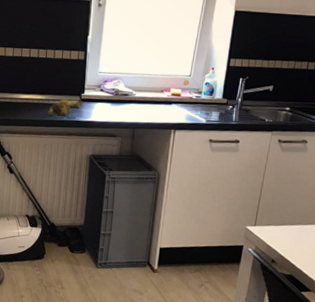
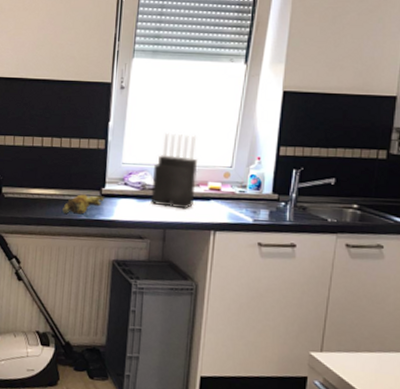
knife block: none [122,46,162,112] -> present [151,132,198,209]

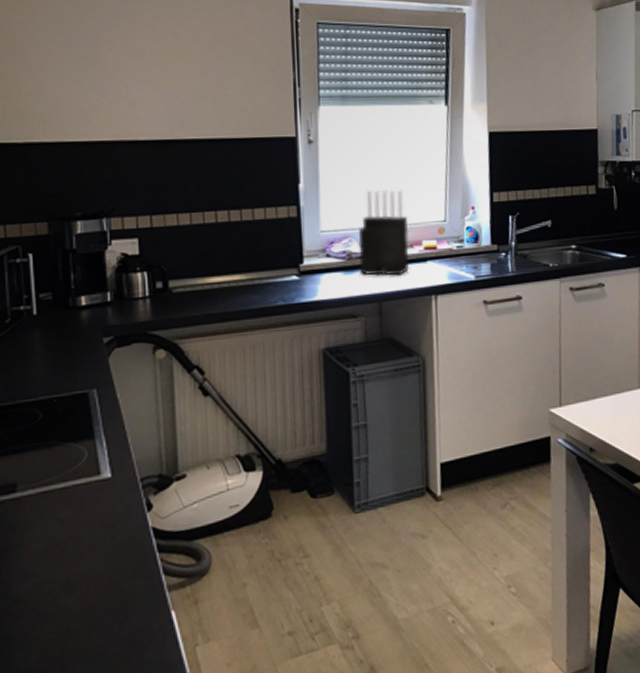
banana bunch: present [62,194,104,214] -> none [253,273,304,302]

